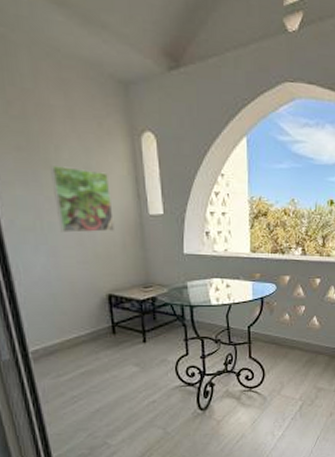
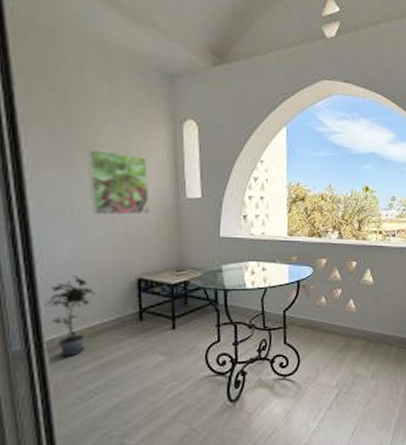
potted plant: none [27,291,70,366] -> present [46,276,95,357]

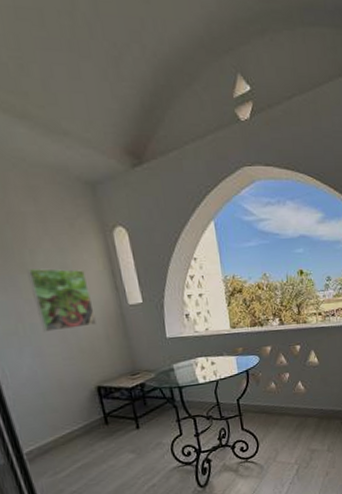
potted plant: present [46,276,95,357] -> none [18,391,62,465]

